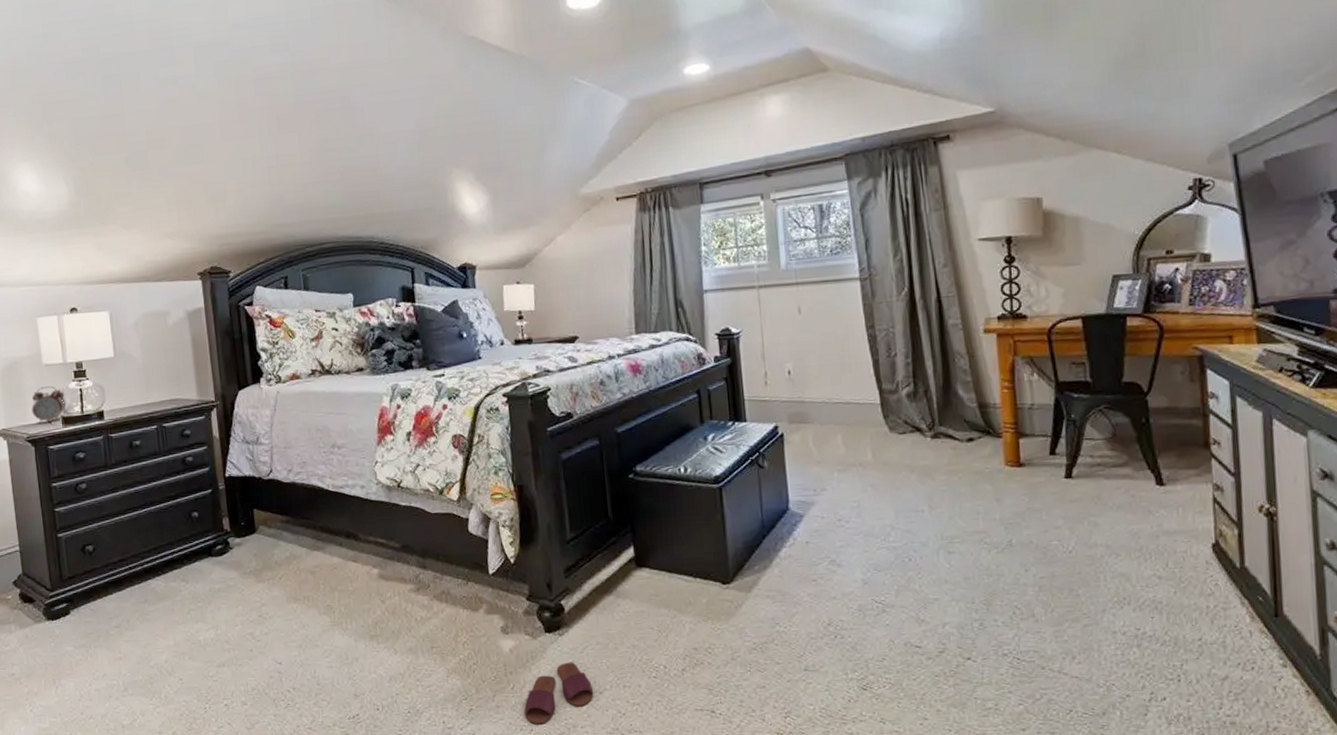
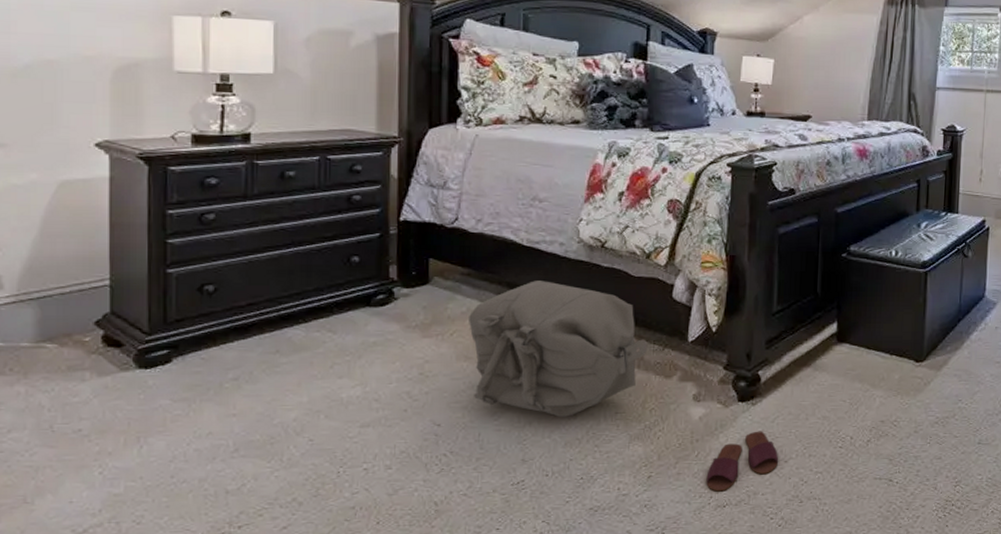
alarm clock: present [31,386,65,424] -> none [150,97,198,140]
duffel bag: none [292,523,453,653] -> present [469,281,648,417]

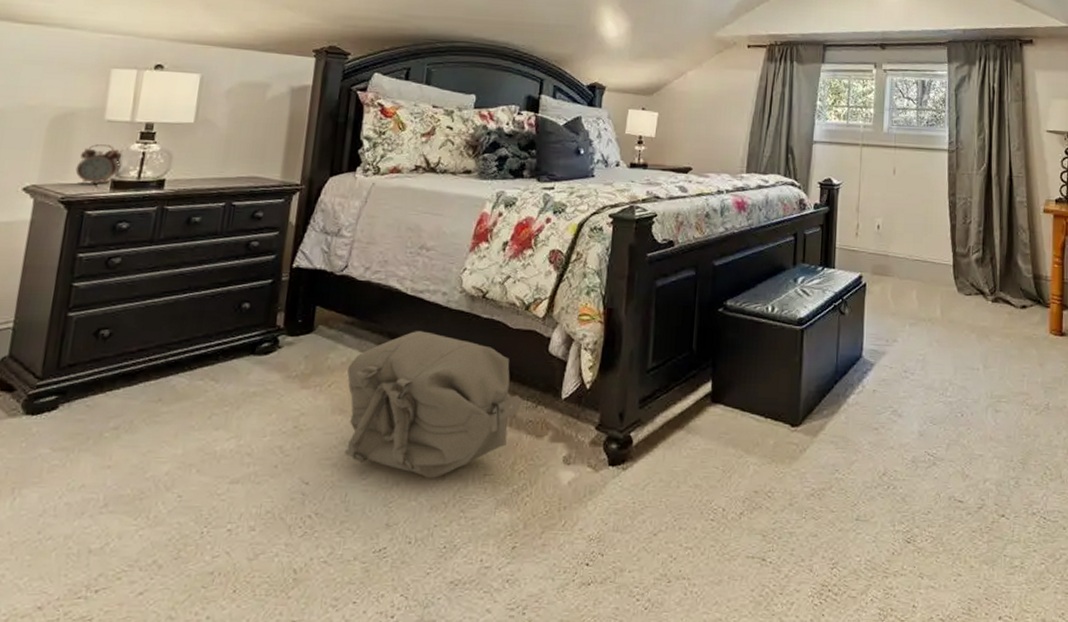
alarm clock: none [150,97,198,140] -> present [75,144,121,185]
slippers: present [706,431,779,492] -> none [571,499,648,567]

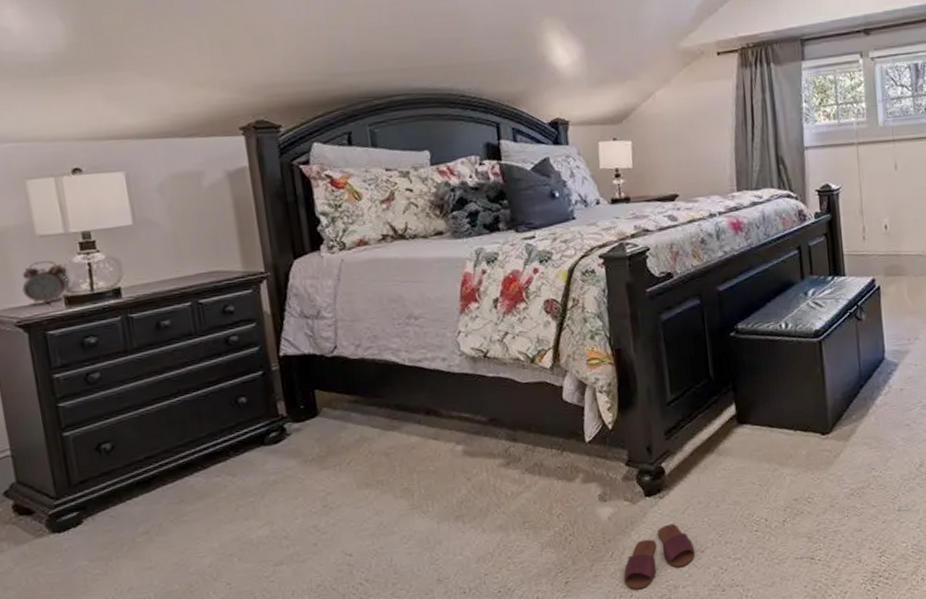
duffel bag: present [345,331,521,478] -> none [363,398,546,533]
slippers: none [571,499,648,567] -> present [623,523,695,590]

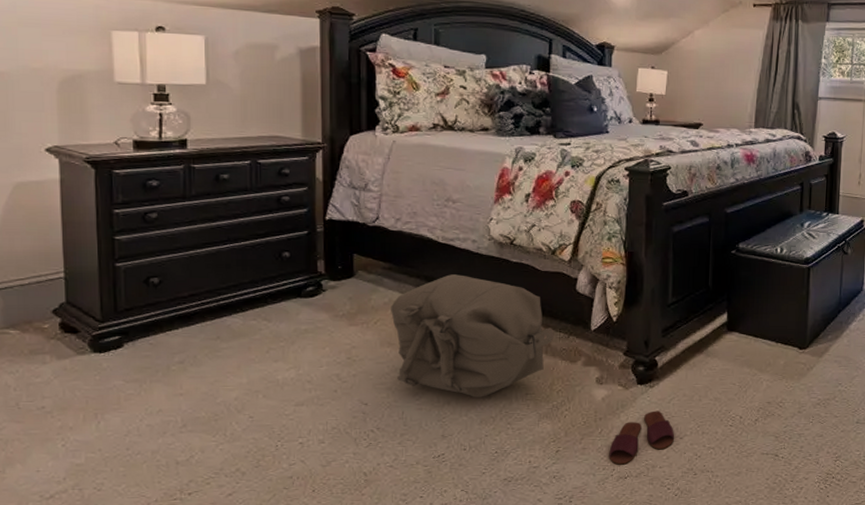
alarm clock: present [22,261,68,306] -> none [95,106,138,146]
duffel bag: none [363,398,546,533] -> present [391,274,554,397]

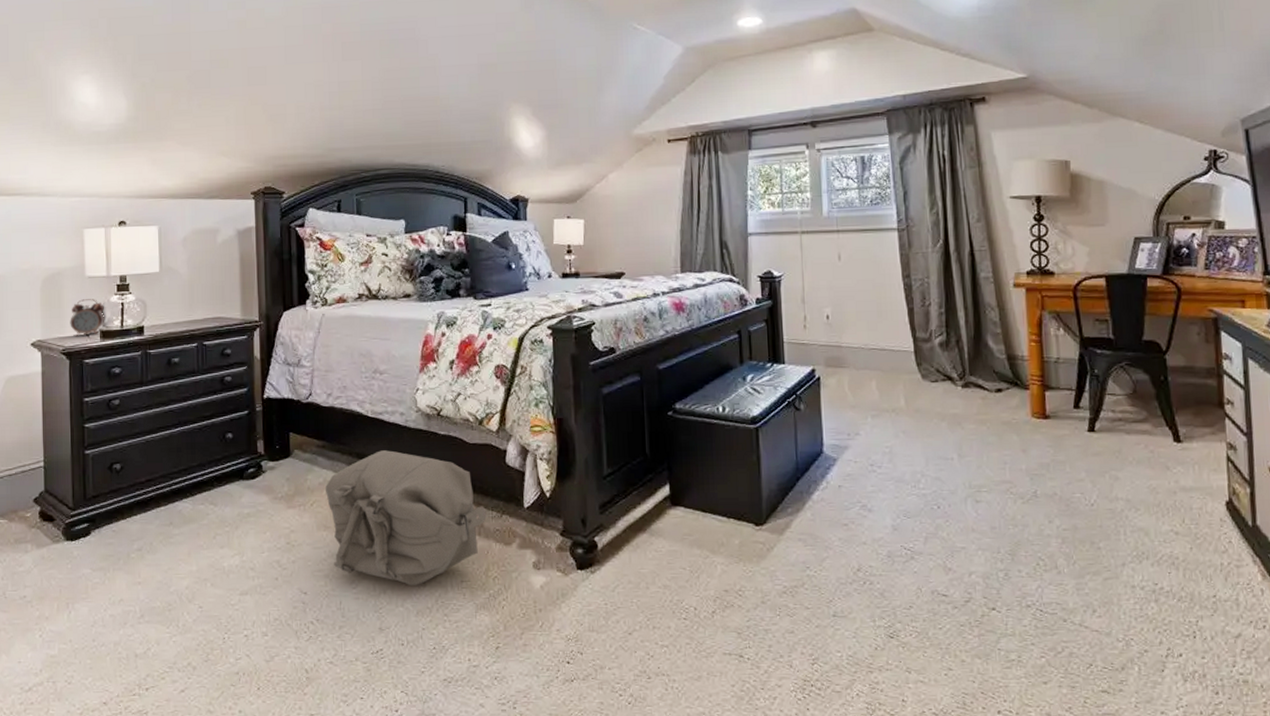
alarm clock: none [95,106,138,146] -> present [70,299,104,337]
slippers: present [609,410,675,465] -> none [552,600,623,665]

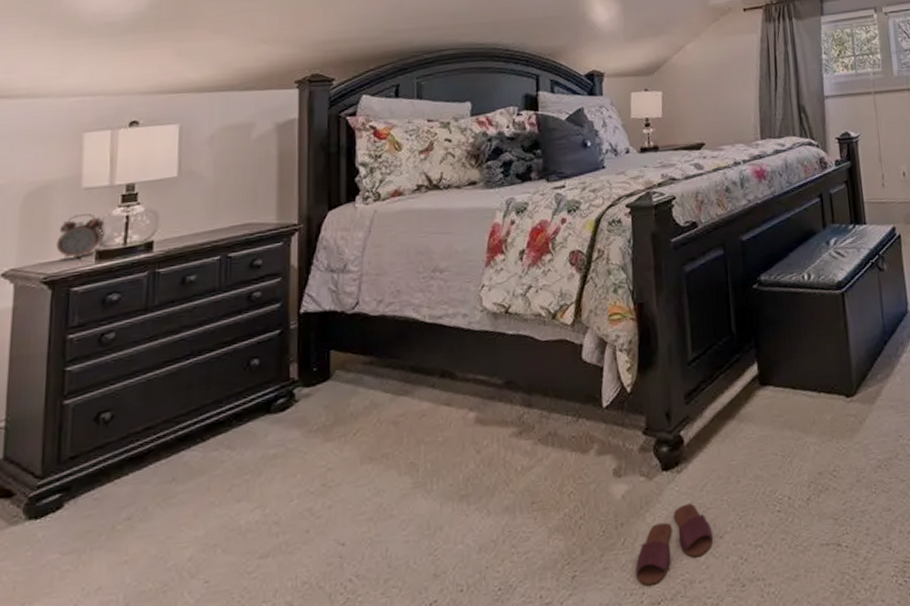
duffel bag: present [326,450,487,585] -> none [372,358,561,517]
slippers: none [552,600,623,665] -> present [636,503,714,586]

